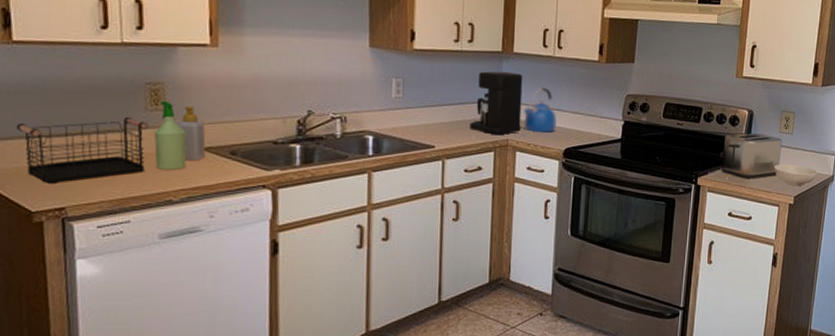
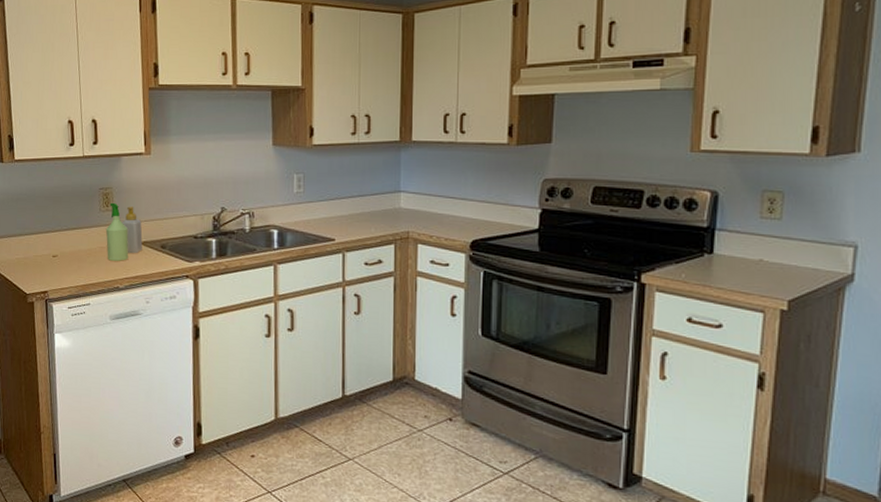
dish rack: present [15,116,149,183] -> none [17,216,102,271]
coffee maker: present [469,71,523,136] -> none [369,161,423,228]
kettle: present [524,88,557,134] -> none [425,176,461,225]
toaster: present [720,132,782,180] -> none [671,218,765,279]
bowl: present [773,163,818,186] -> none [753,258,826,287]

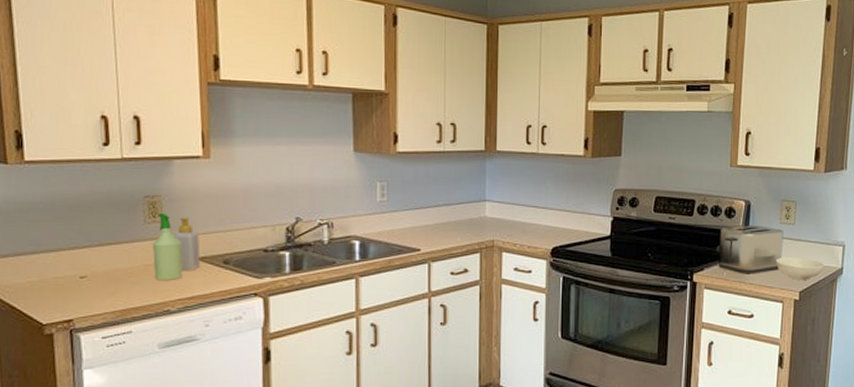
toaster: none [671,218,765,279] -> present [716,224,784,276]
bowl: none [753,258,826,287] -> present [775,256,825,280]

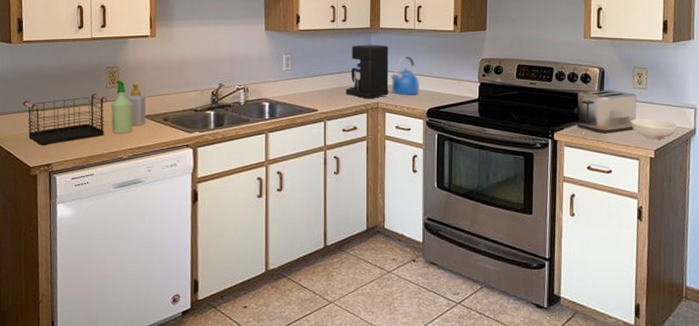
dish rack: none [28,229,147,296] -> present [22,93,108,145]
coffee maker: none [455,170,507,236] -> present [346,44,389,99]
kettle: none [509,186,543,233] -> present [391,57,419,96]

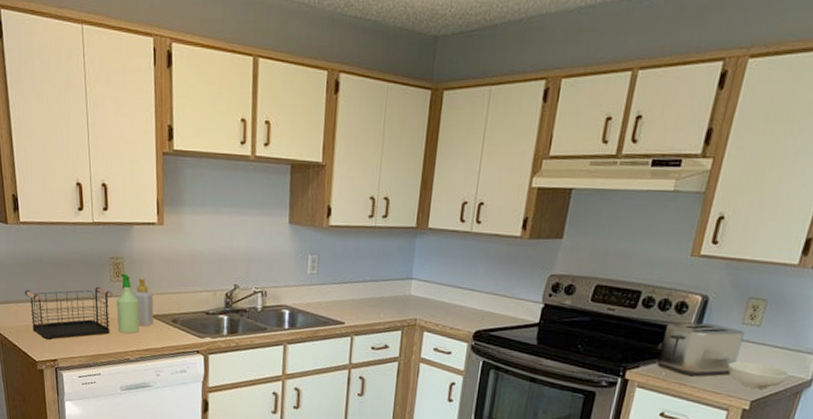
coffee maker: present [346,44,389,99] -> none [379,247,437,314]
kettle: present [391,57,419,96] -> none [433,266,469,314]

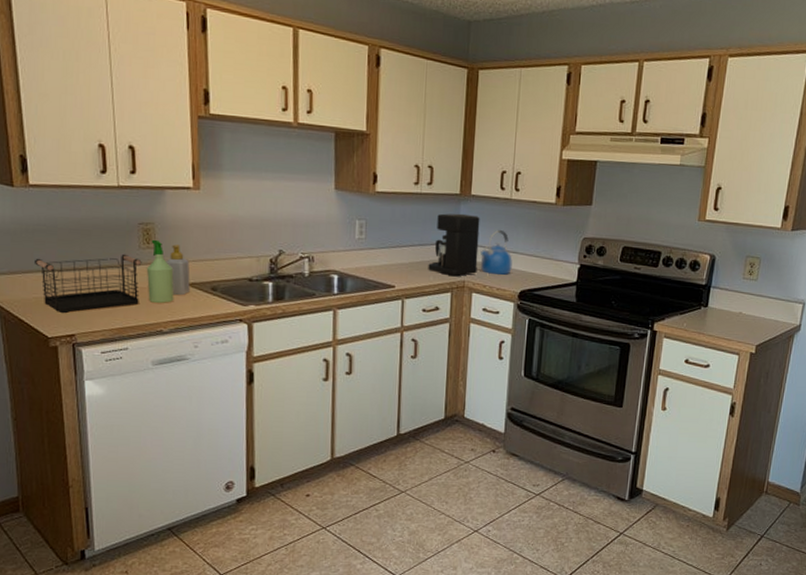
coffee maker: none [379,247,437,314] -> present [428,213,480,277]
kettle: none [433,266,469,314] -> present [480,230,513,276]
toaster: present [657,322,744,378] -> none [678,278,746,327]
bowl: present [727,361,790,389] -> none [735,311,783,334]

